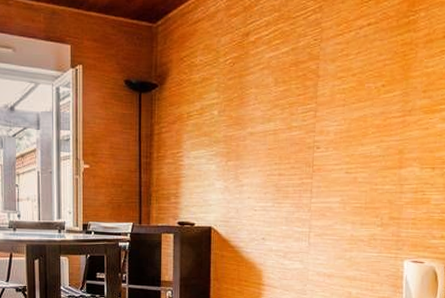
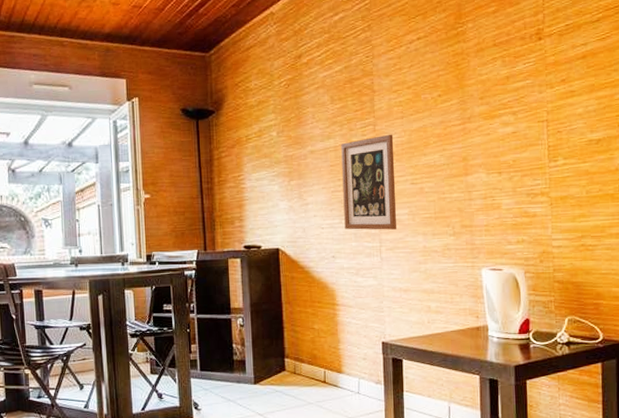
wall art: none [277,121,333,217] -> present [341,134,396,230]

